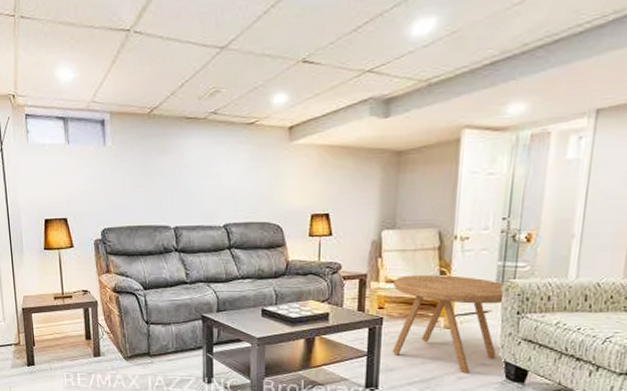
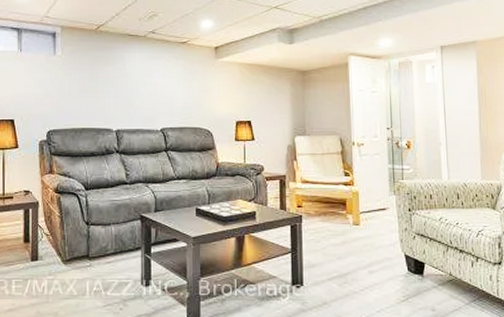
side table: present [392,275,507,374] -> none [308,176,398,268]

